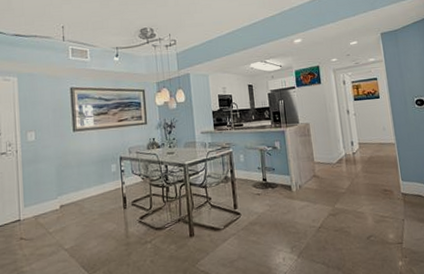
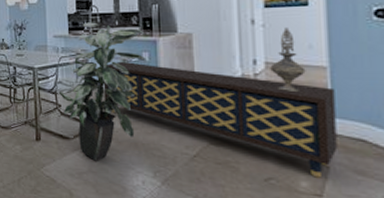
indoor plant: none [208,118,277,247] -> present [58,22,145,161]
sideboard: none [246,151,407,230] -> present [103,61,338,178]
decorative urn: none [362,116,384,165] -> present [270,28,306,92]

